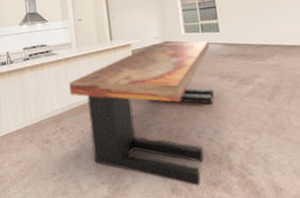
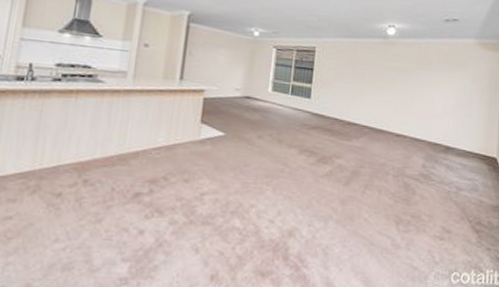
dining table: present [69,40,215,186] -> none [108,95,296,275]

